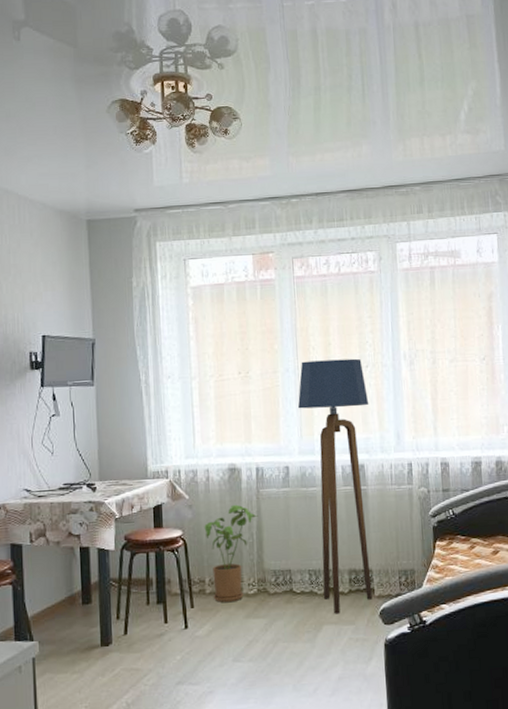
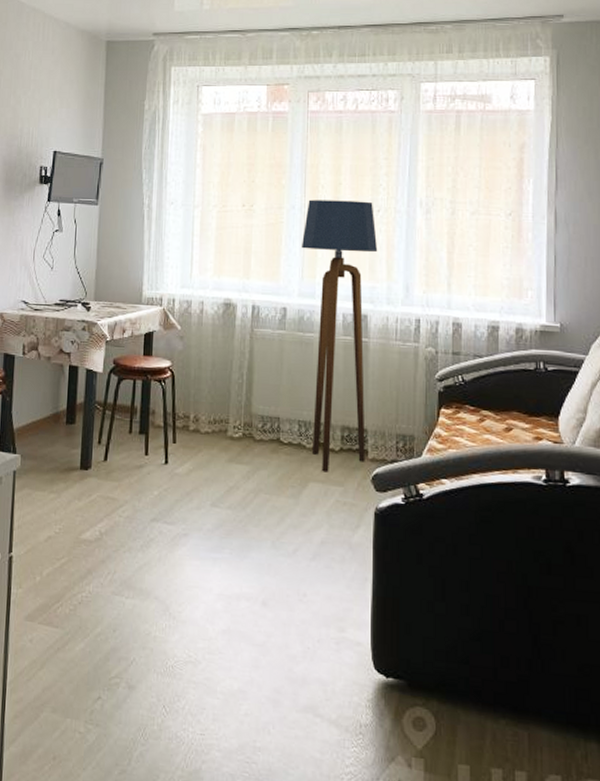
house plant: present [204,504,258,602] -> none [193,341,250,443]

